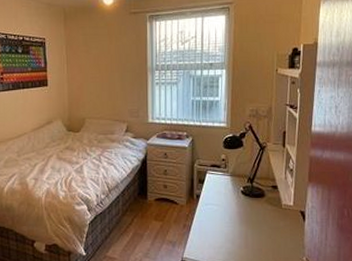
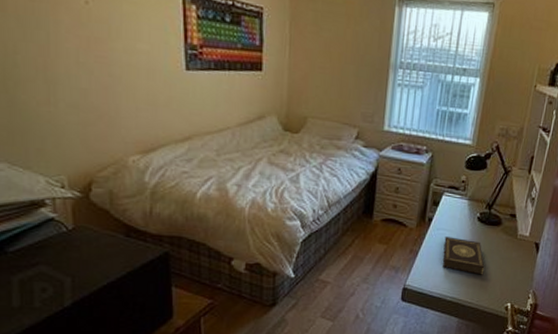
book: none [213,211,255,245] -> present [442,236,485,275]

